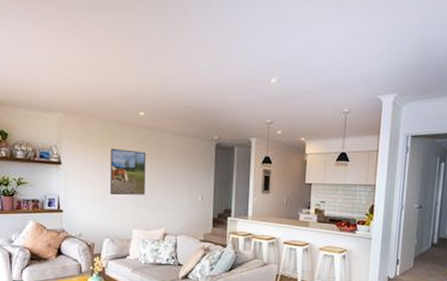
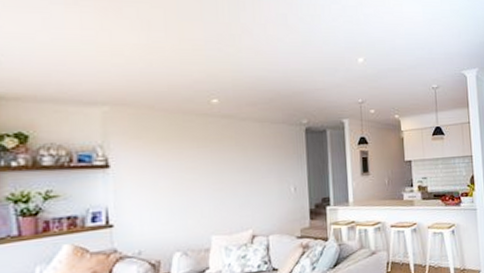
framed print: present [110,148,146,195] -> none [177,142,225,198]

